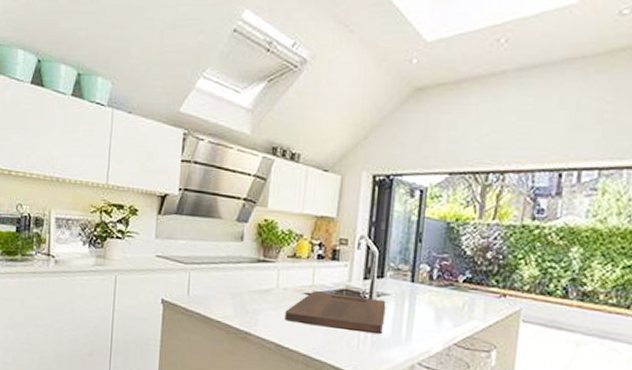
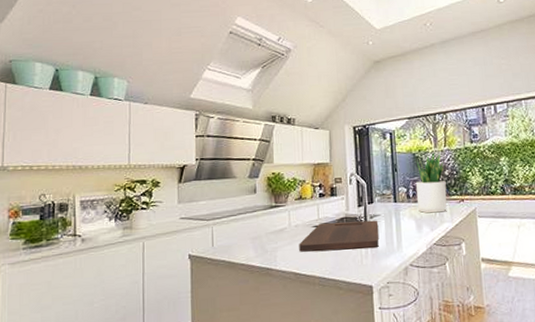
planter: none [441,224,490,306] -> present [416,152,447,214]

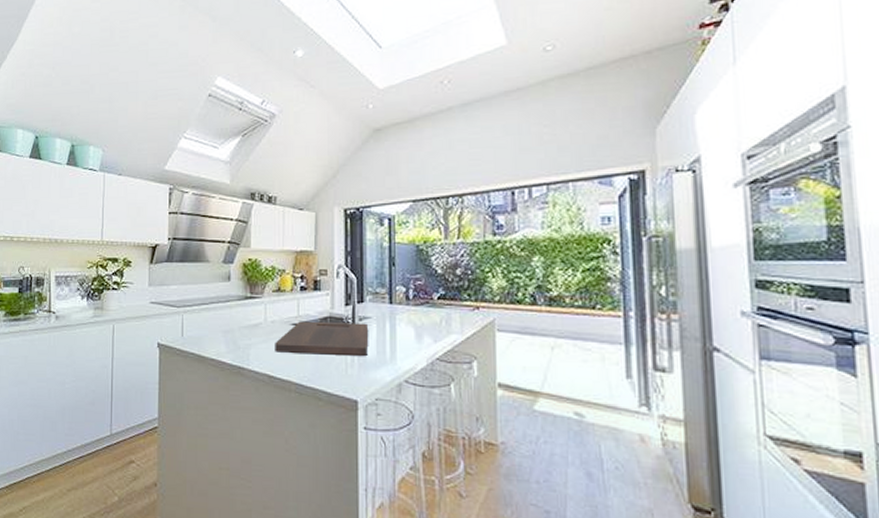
planter: present [416,152,447,214] -> none [417,245,458,321]

